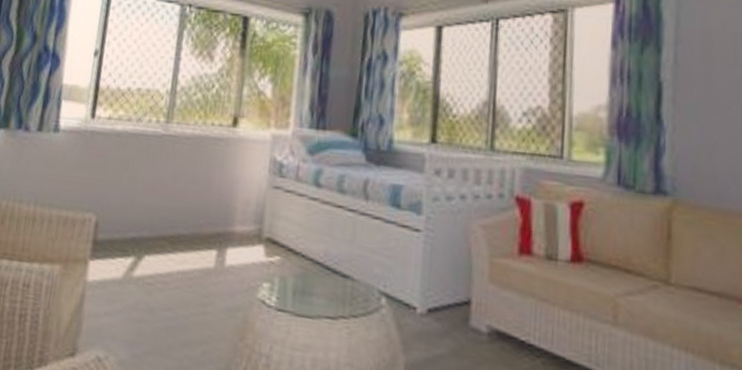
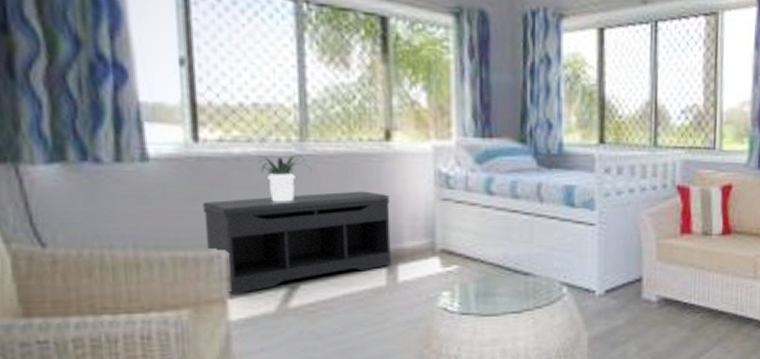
bench: none [84,170,229,257] -> present [202,191,391,294]
potted plant: none [132,134,171,176] -> present [258,154,312,202]

